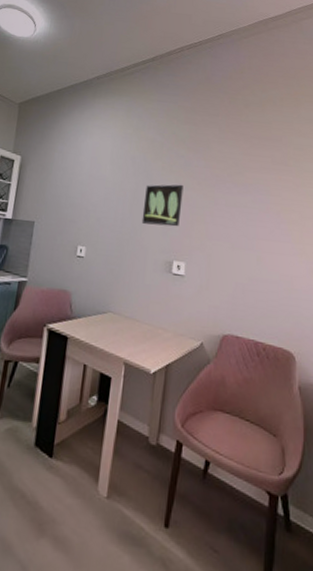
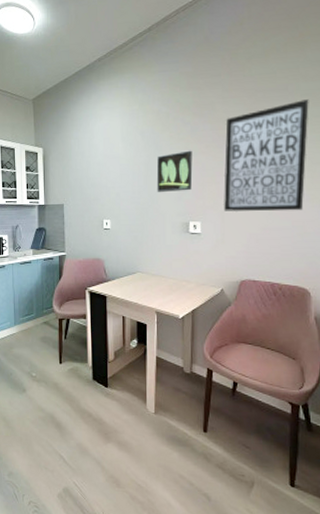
wall art: none [211,153,301,265] -> present [224,99,309,212]

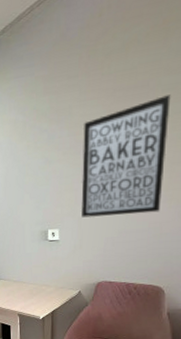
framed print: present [156,150,193,192] -> none [15,158,50,203]

